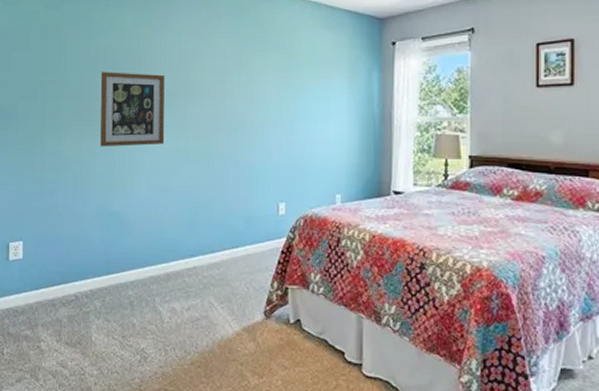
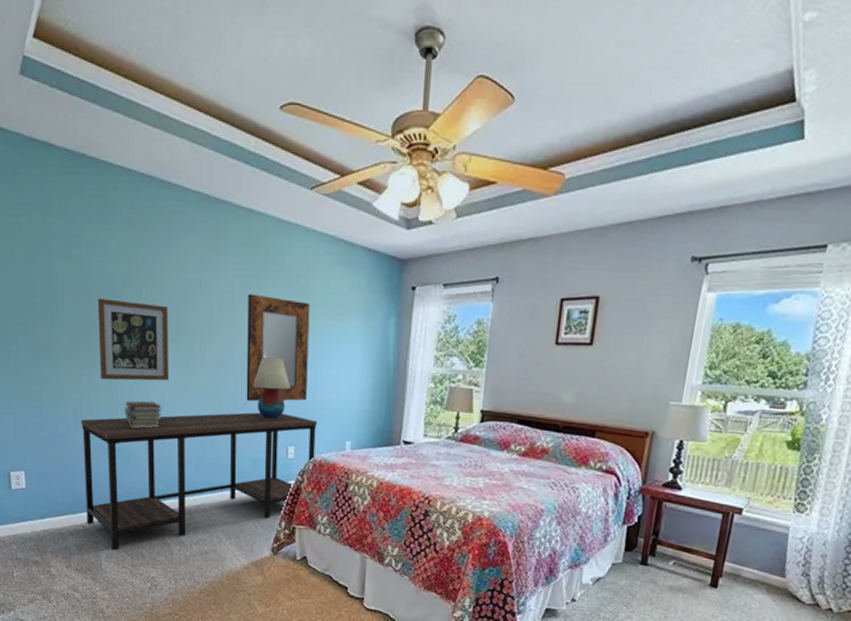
desk: none [79,169,307,321] -> present [81,412,318,551]
book stack: none [121,165,157,192] -> present [125,401,162,428]
home mirror: none [237,58,297,160] -> present [246,293,310,402]
table lamp: none [244,115,280,177] -> present [253,357,291,420]

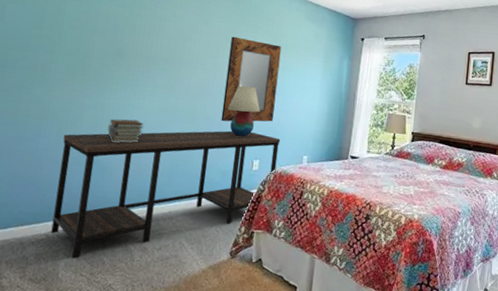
wall art: present [97,298,170,381] -> none [90,33,162,103]

